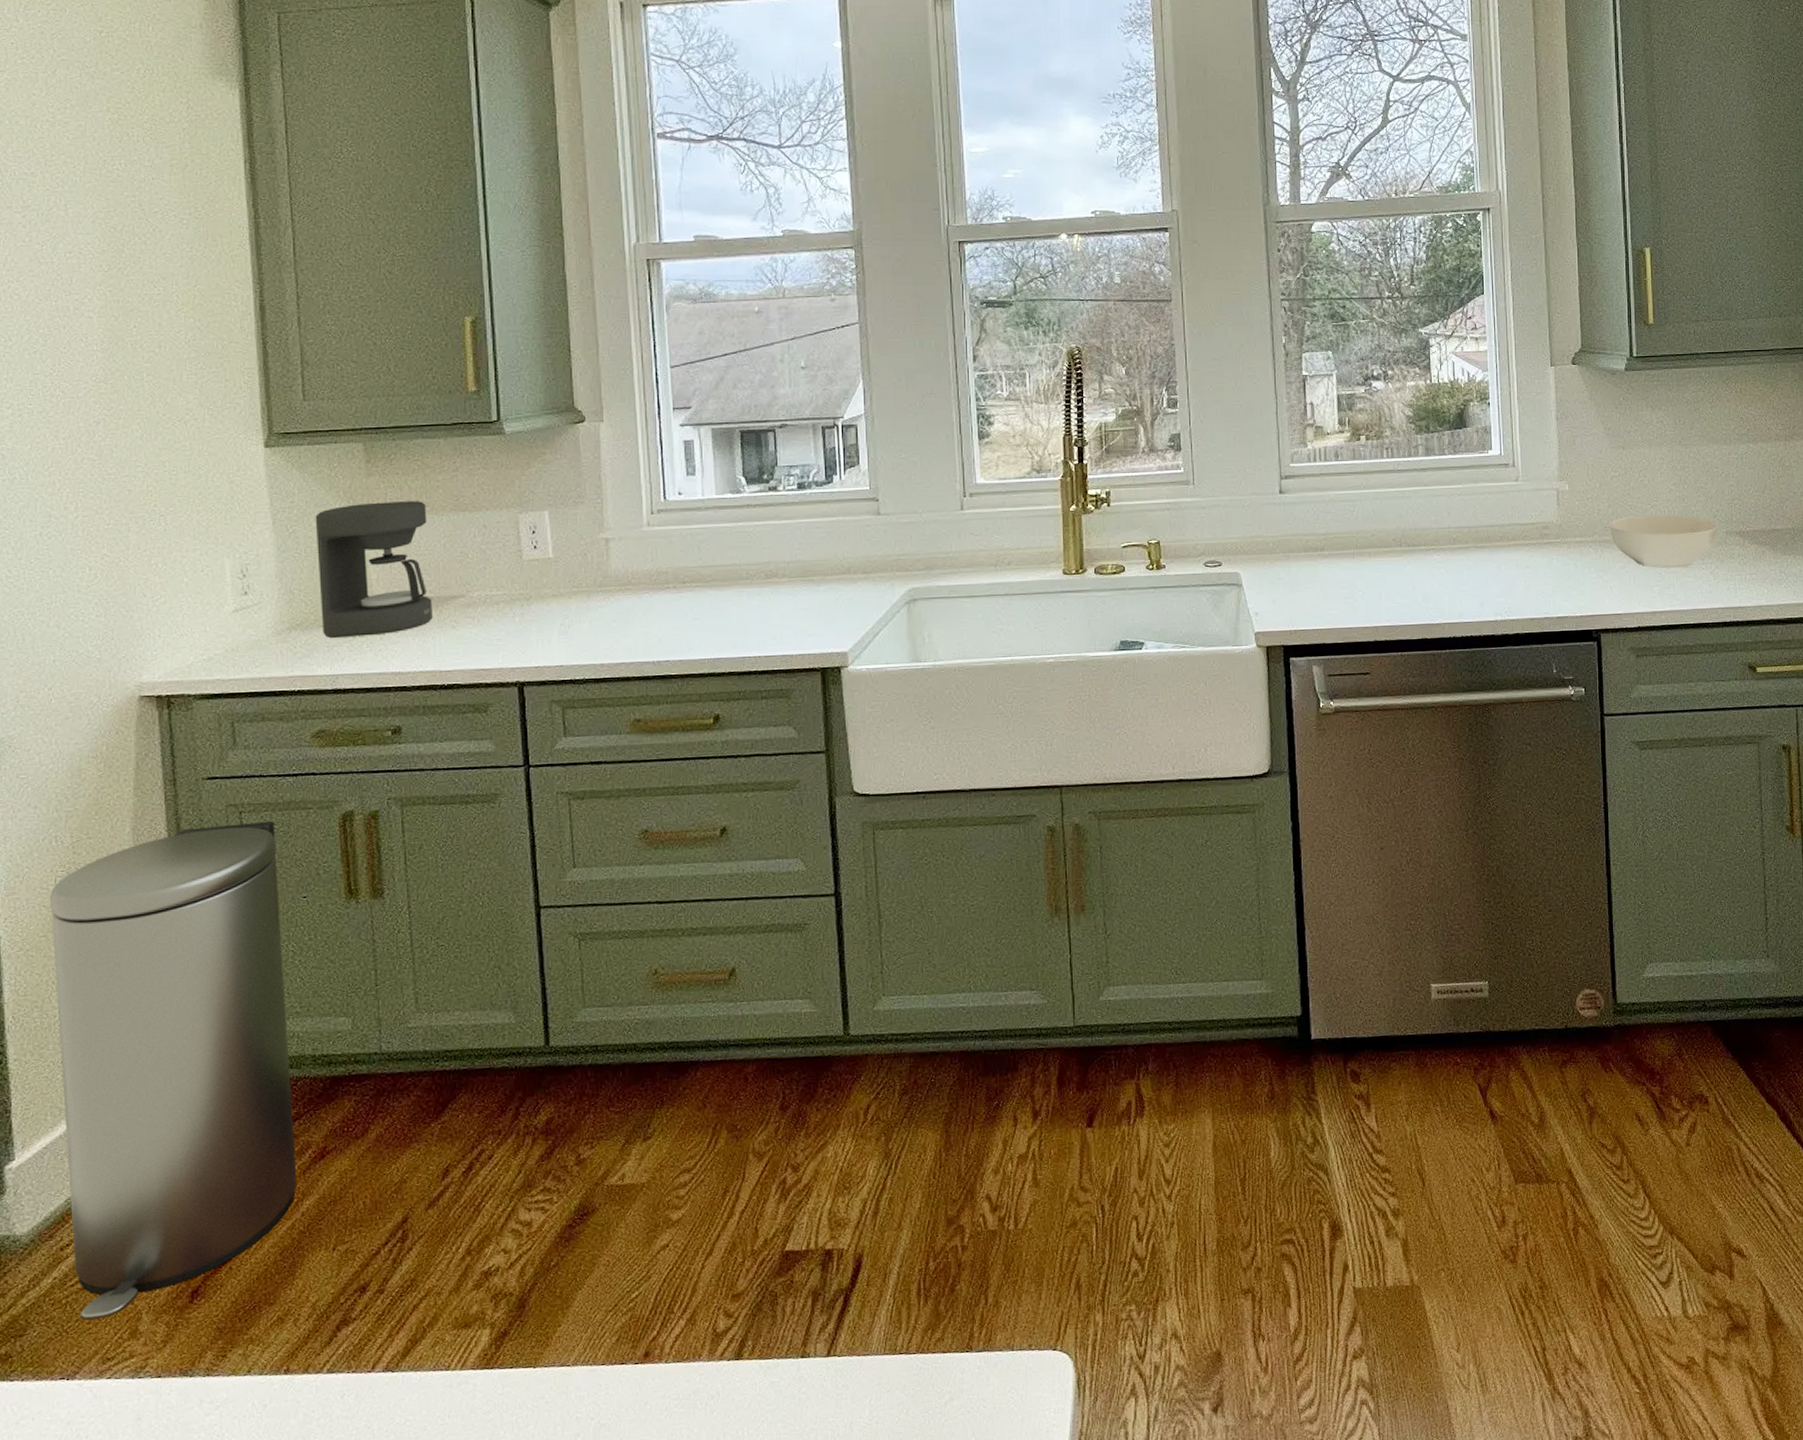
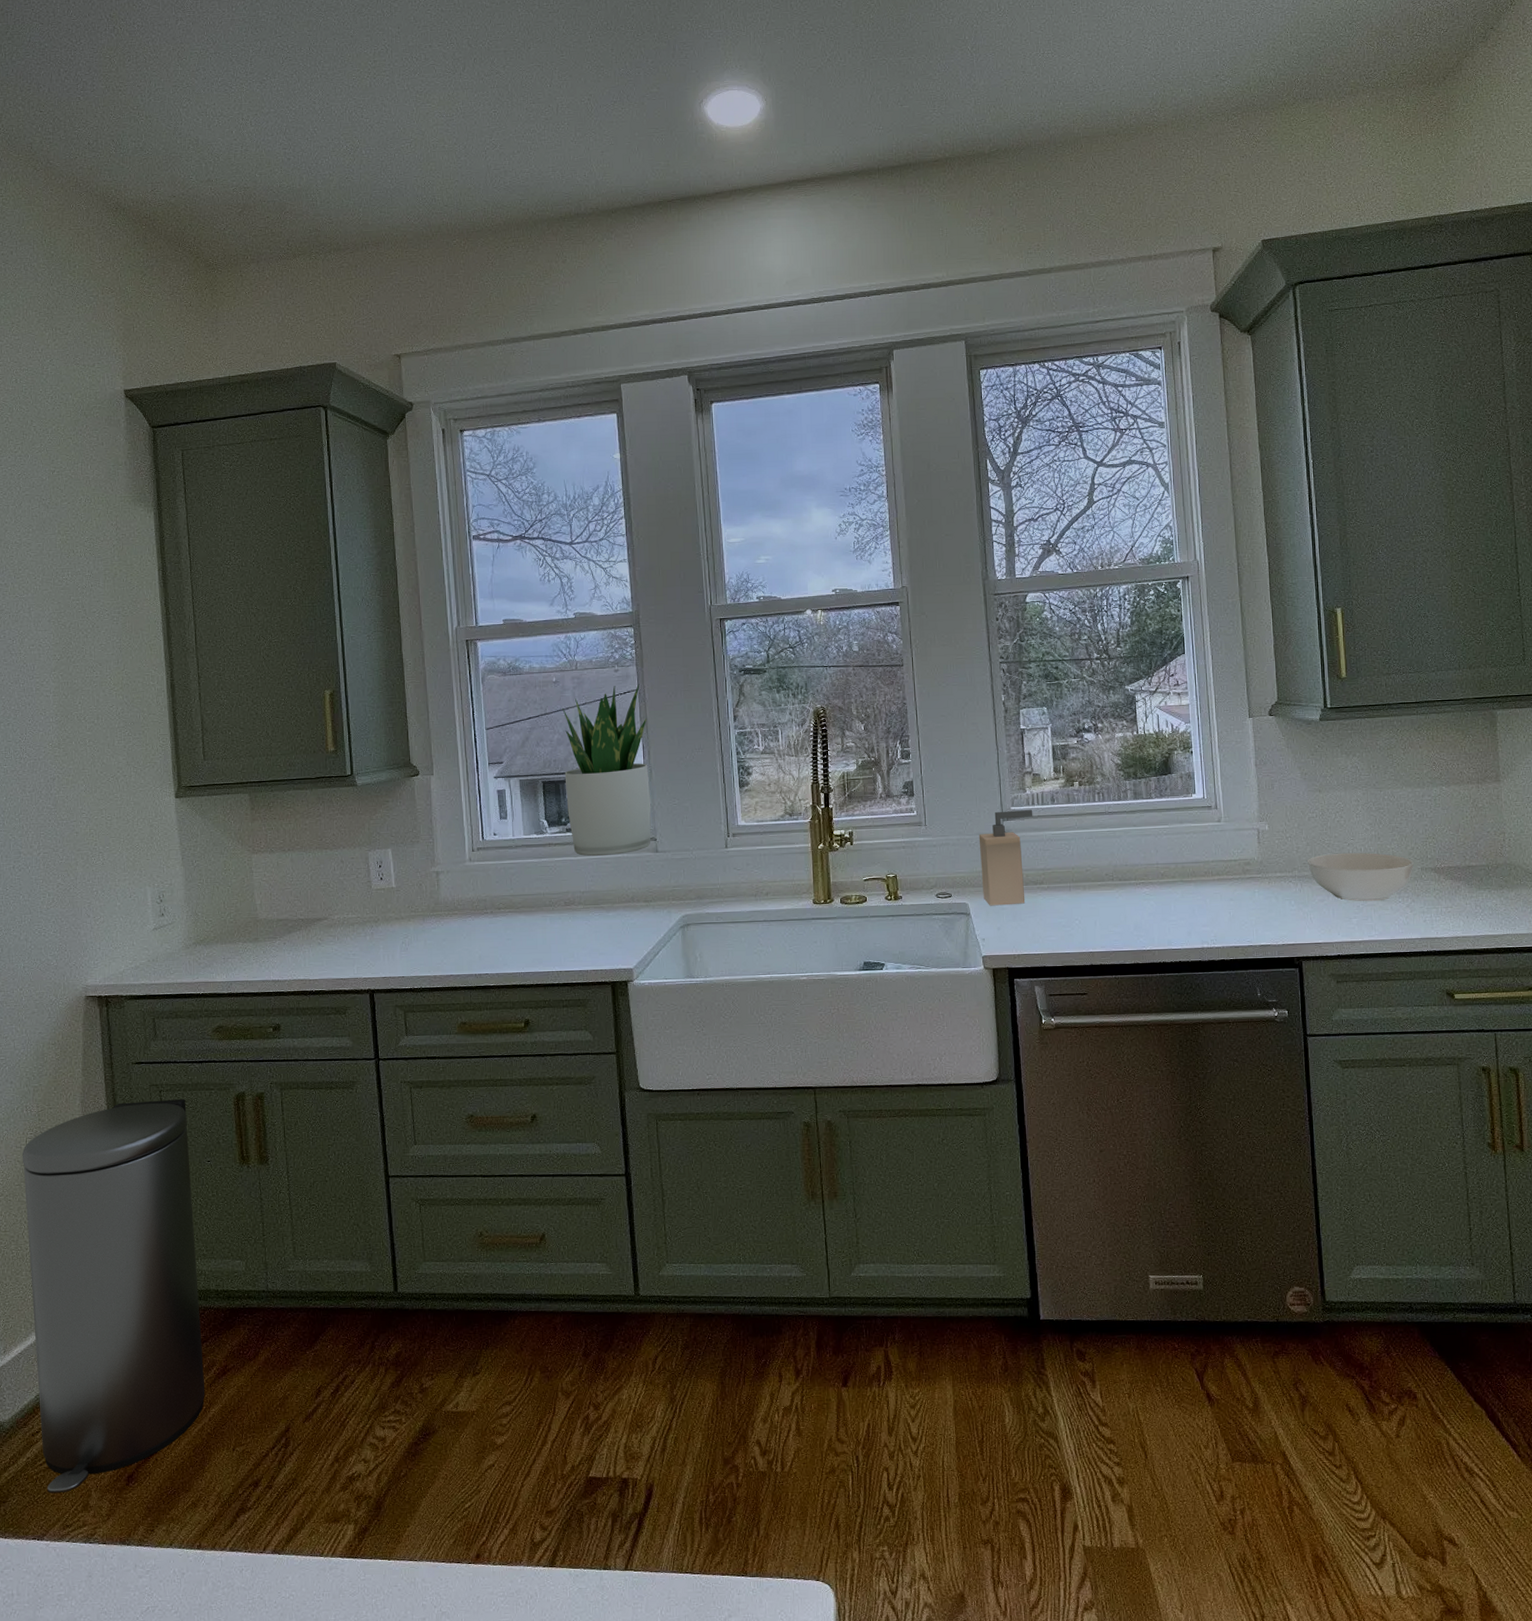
coffee maker: present [315,501,433,639] -> none [213,841,303,952]
planter: none [766,316,873,520] -> present [562,684,651,857]
soap dispenser: none [1253,466,1315,576] -> present [978,809,1033,906]

